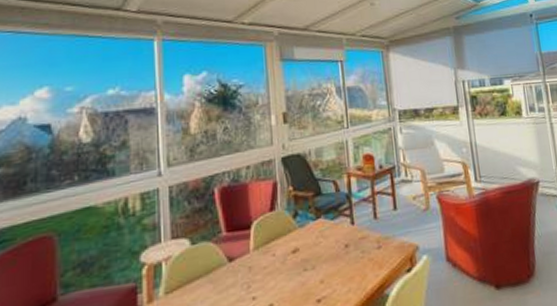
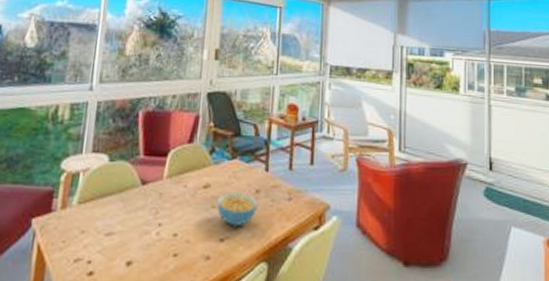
cereal bowl: none [308,249,349,285] -> present [217,191,258,227]

